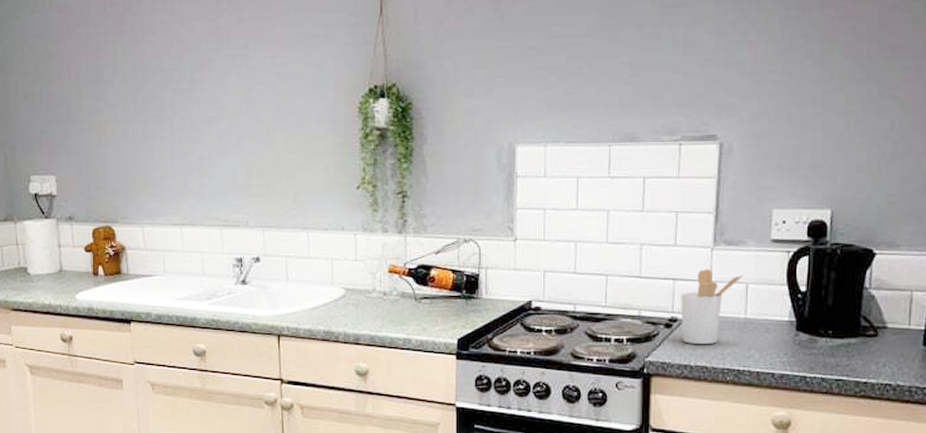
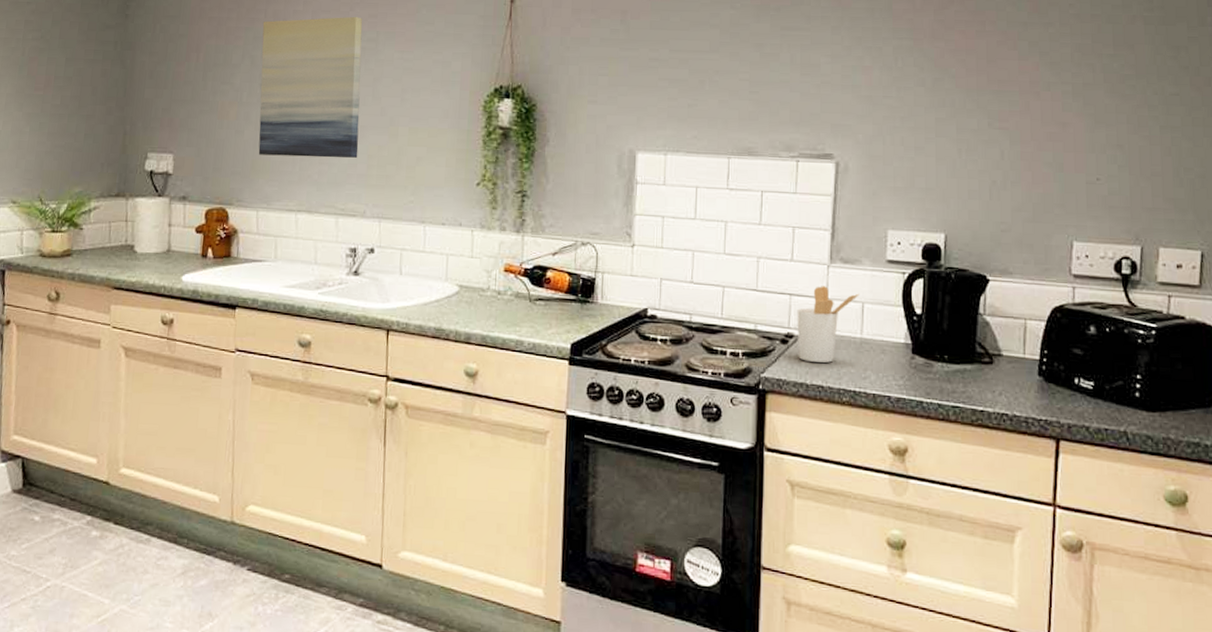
wall art: none [131,22,237,171] -> present [258,16,363,158]

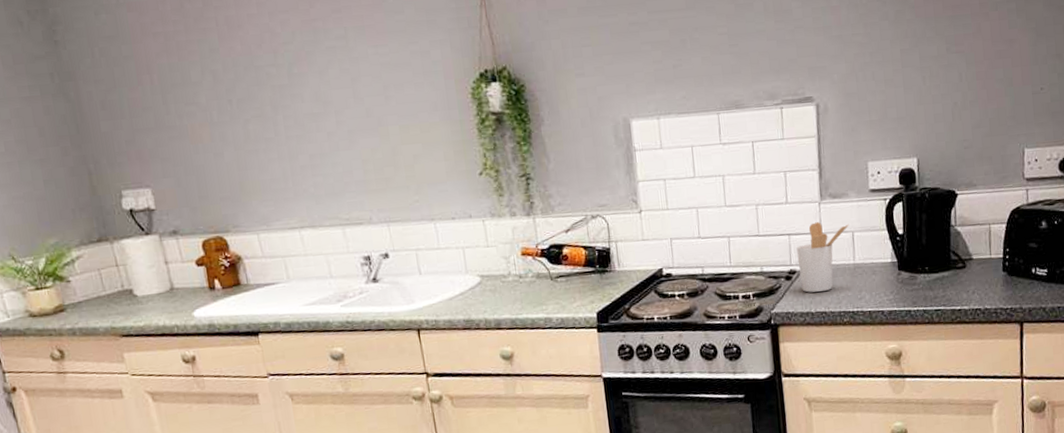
wall art: present [258,16,363,158] -> none [216,13,352,176]

